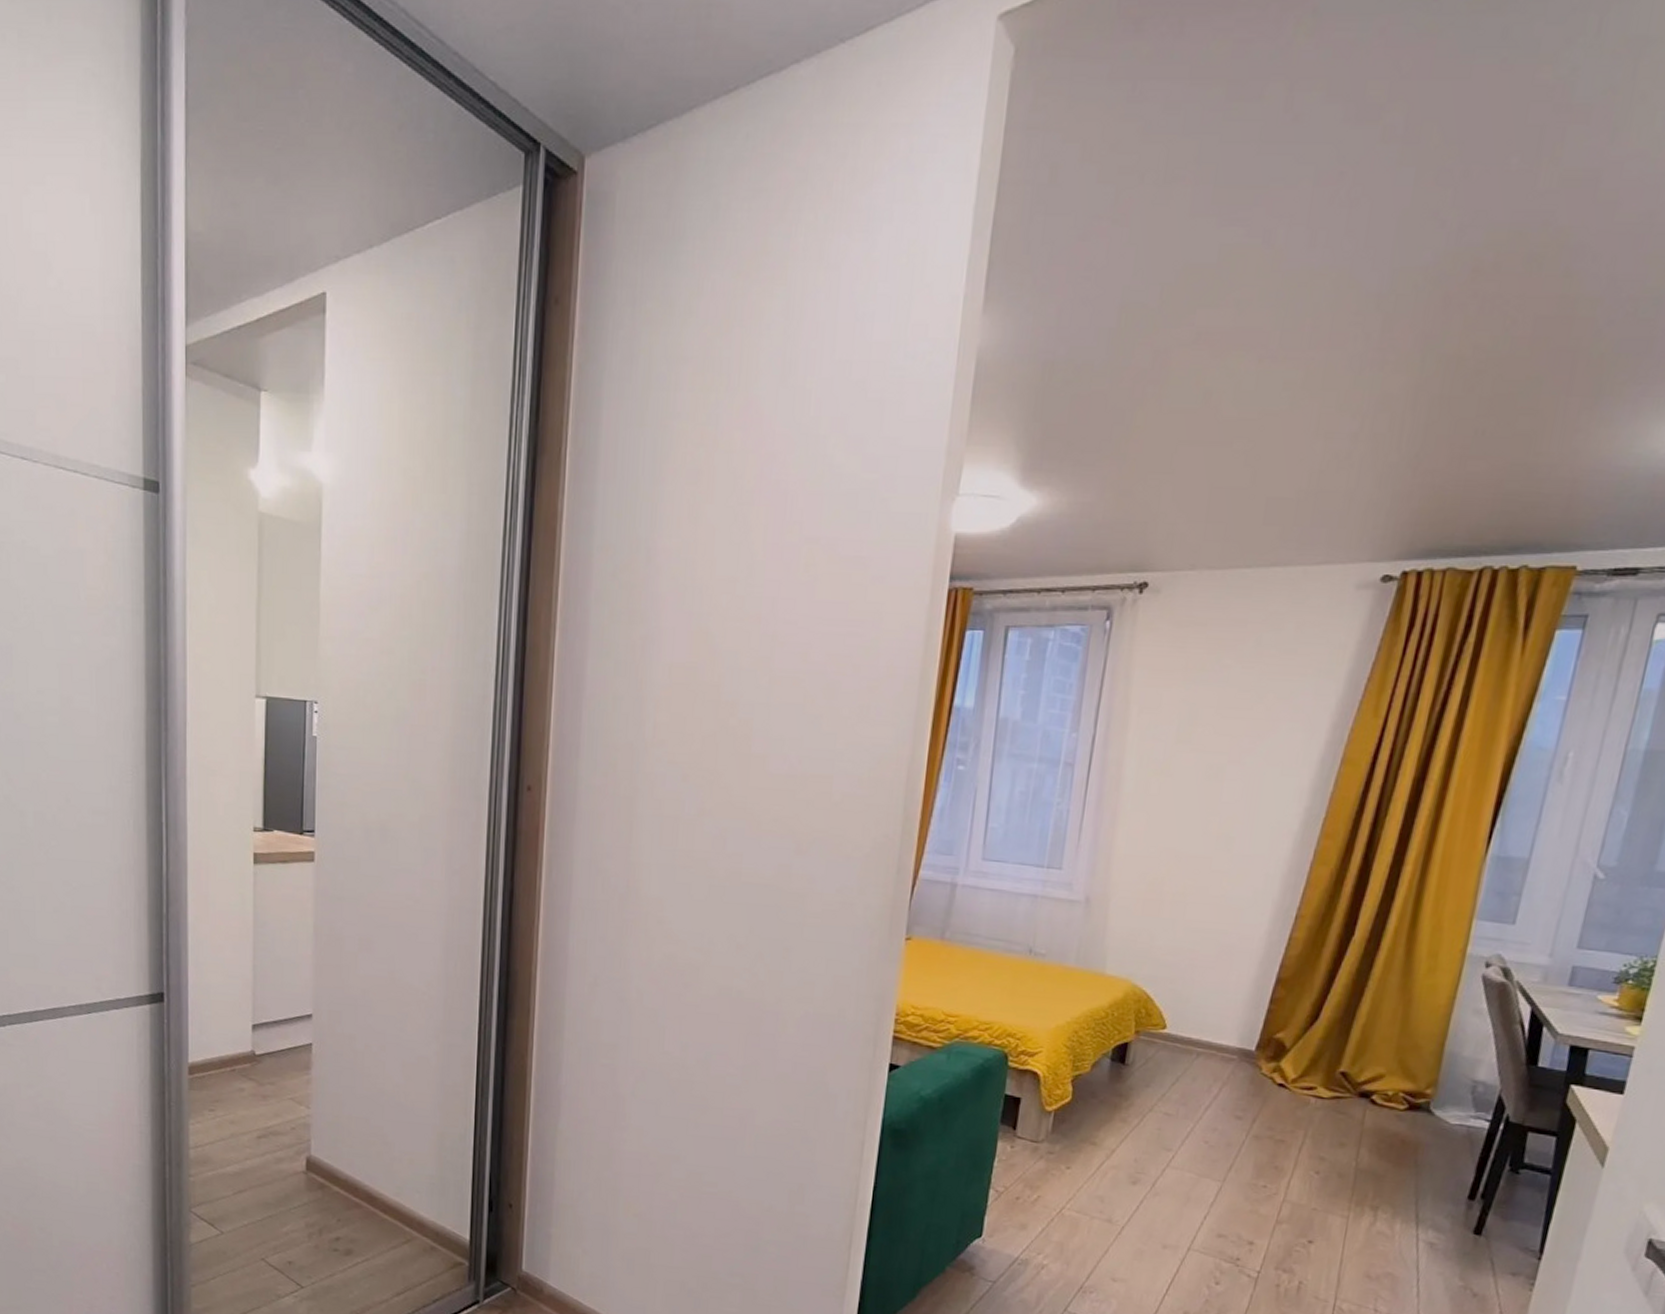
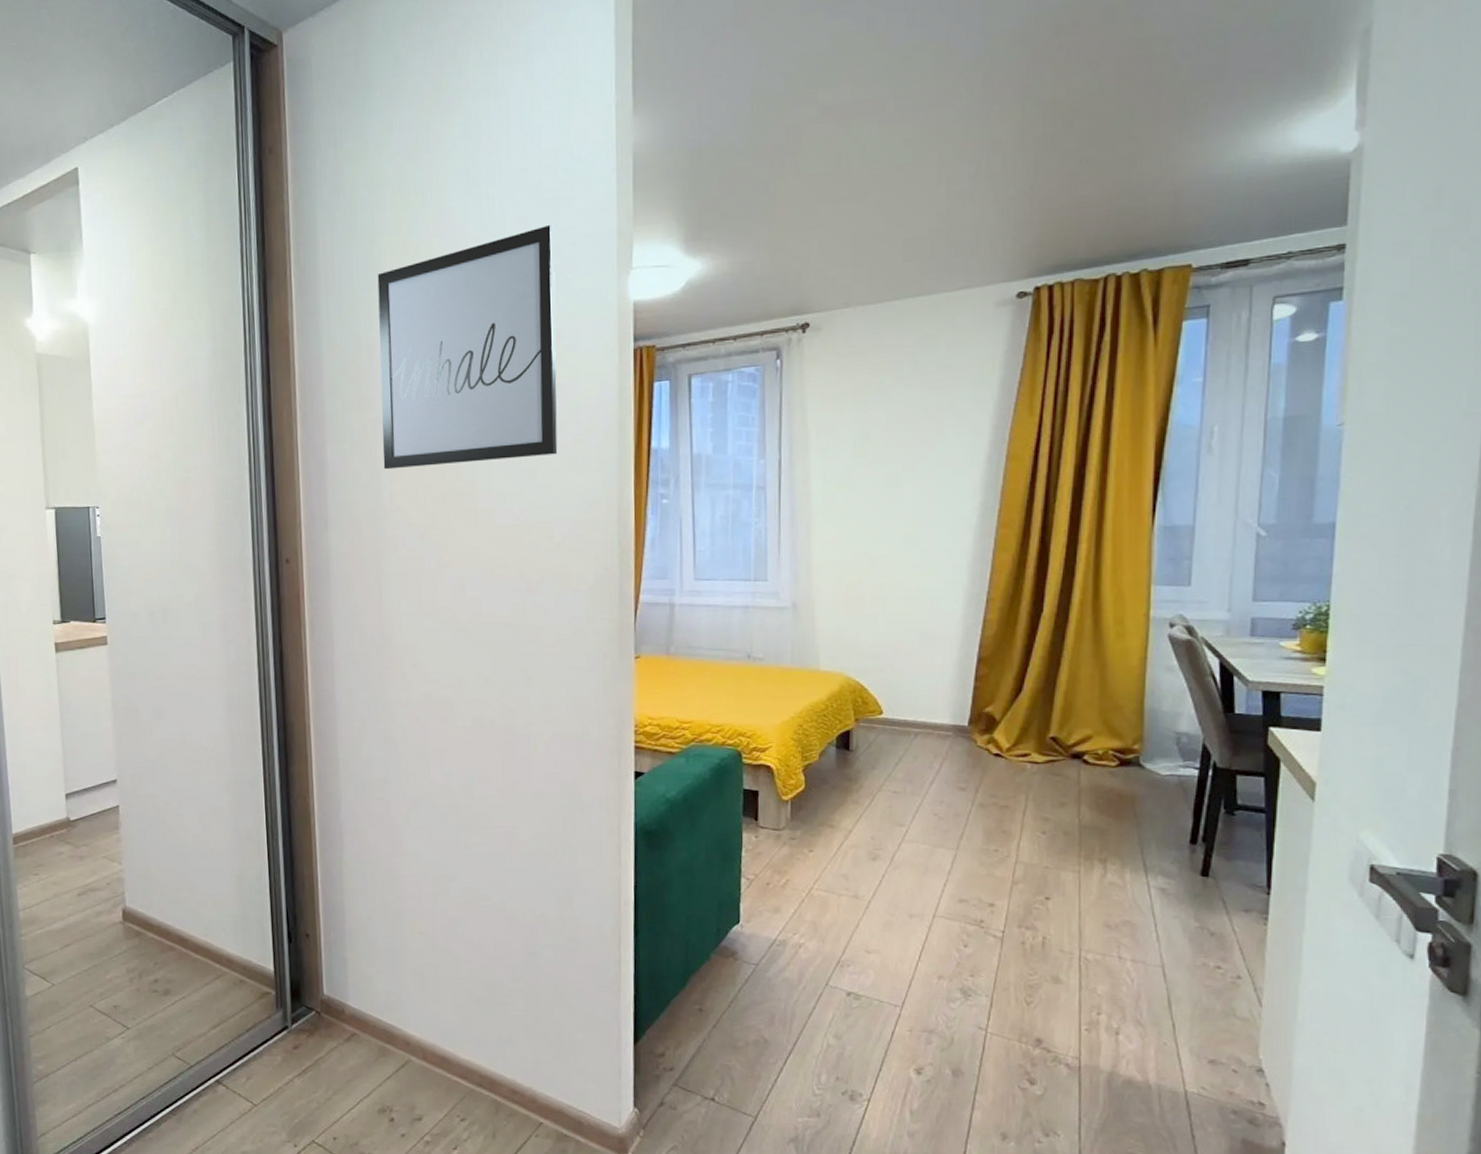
wall art: none [649,431,877,701] -> present [377,224,558,470]

